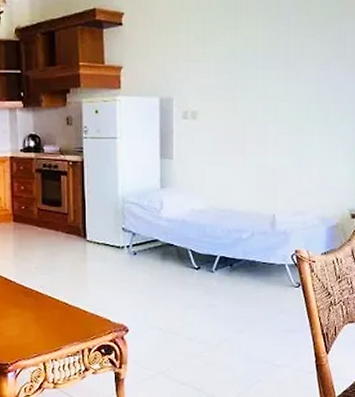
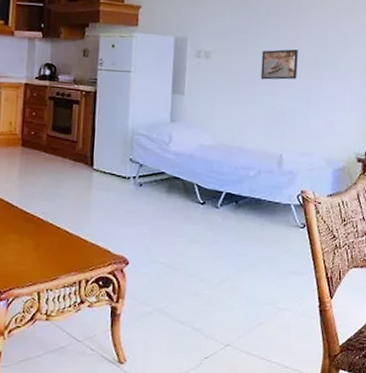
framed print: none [250,103,288,138] -> present [261,49,298,80]

